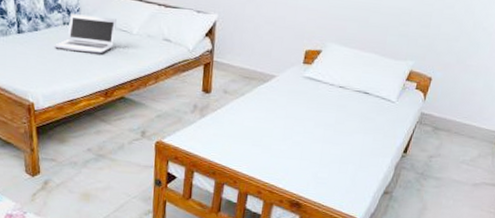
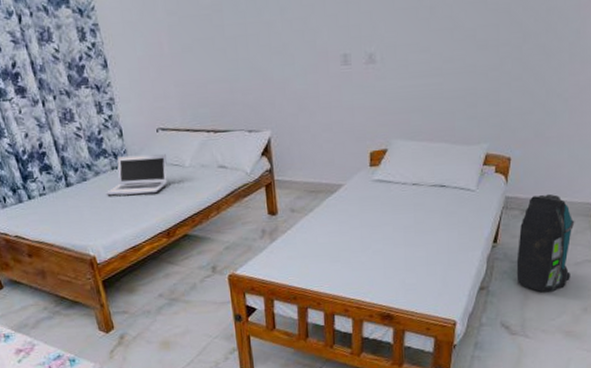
backpack: none [419,116,480,207] -> present [516,194,575,292]

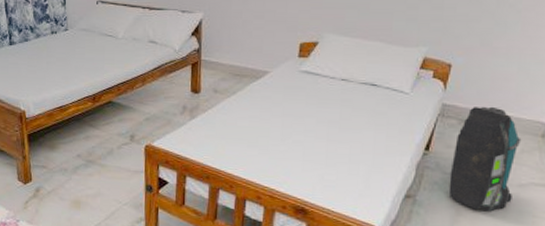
laptop: present [105,154,168,196] -> none [43,23,102,60]

